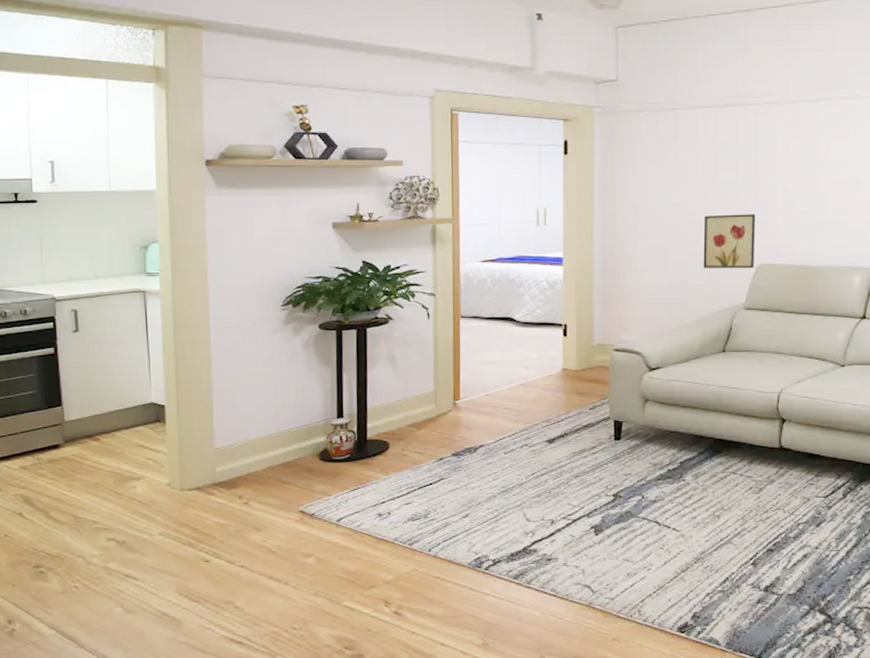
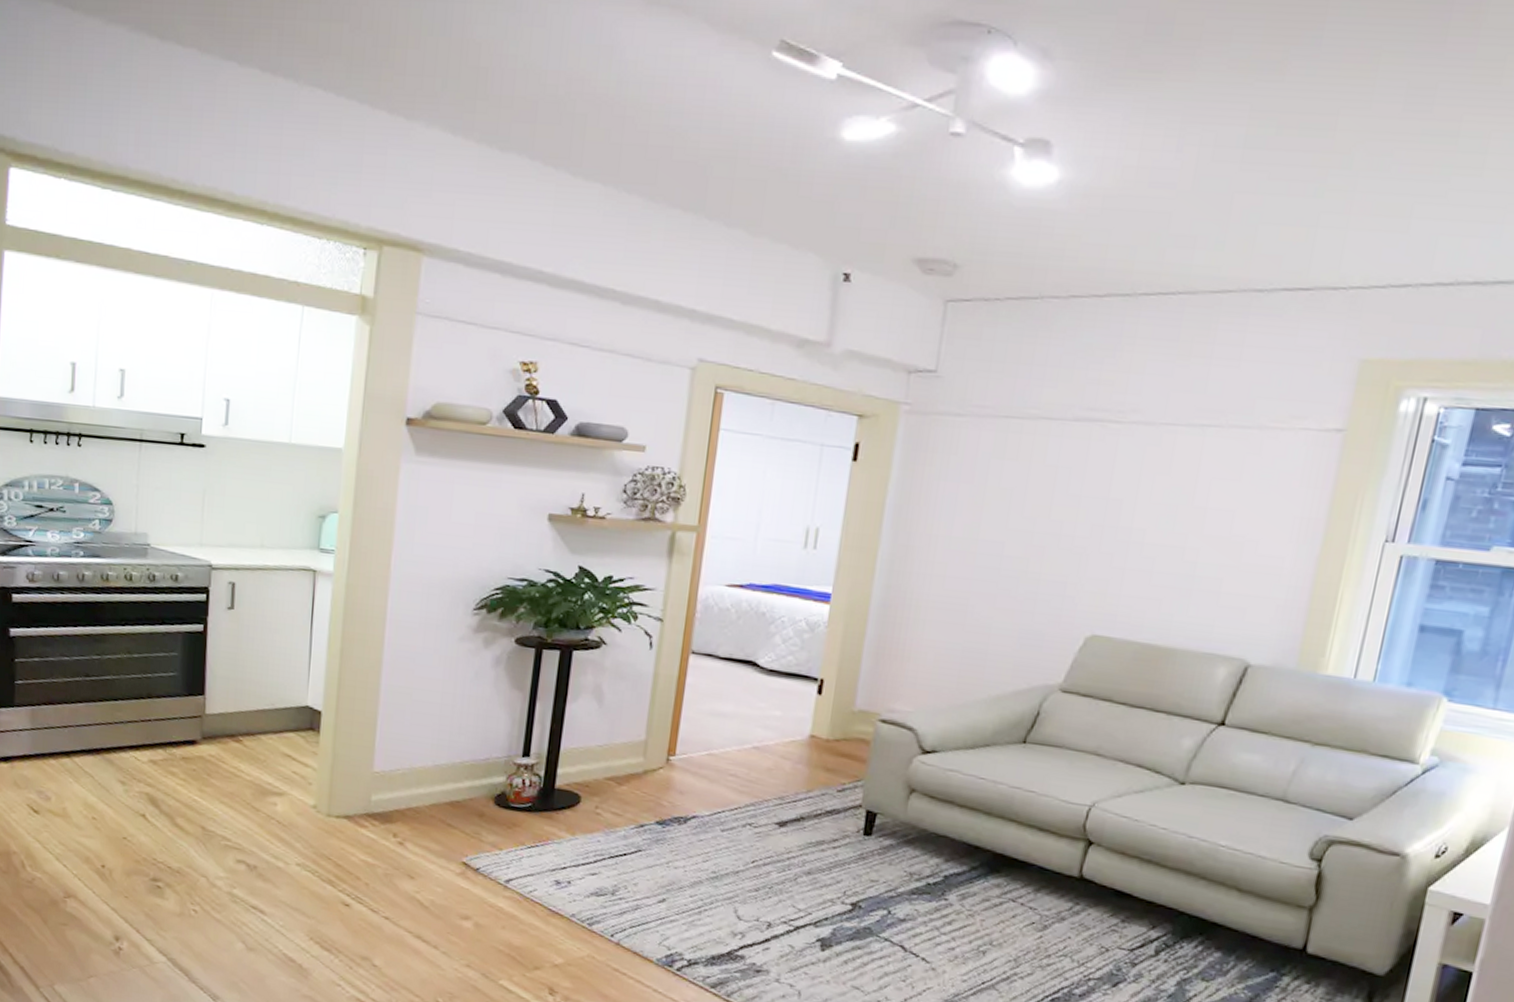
wall art: present [703,214,756,269] -> none [1013,562,1096,640]

